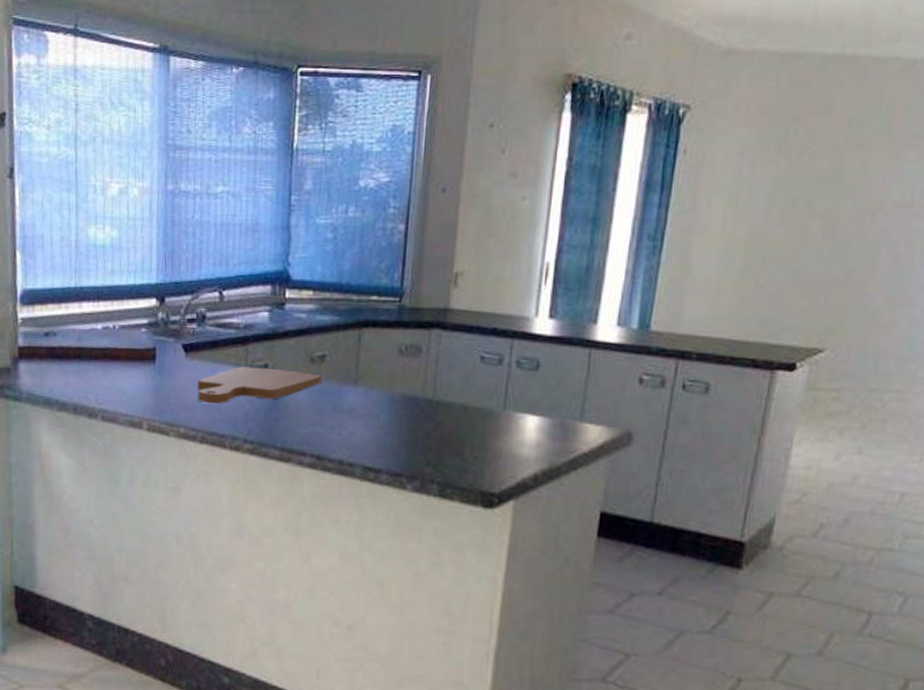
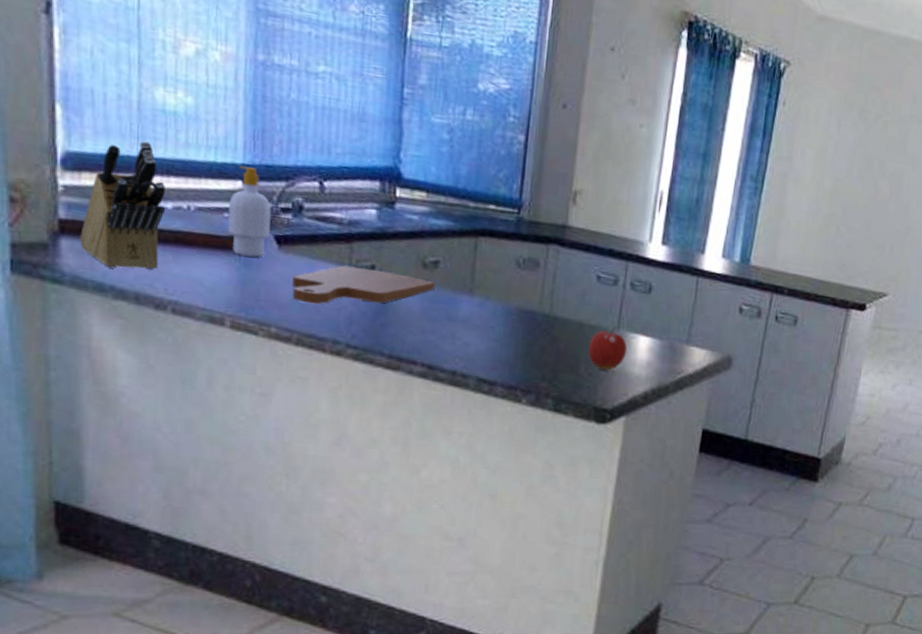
knife block: none [33,273,97,385] -> present [80,141,166,270]
soap bottle: none [145,285,179,366] -> present [228,166,271,258]
fruit: none [472,407,515,453] -> present [587,326,628,370]

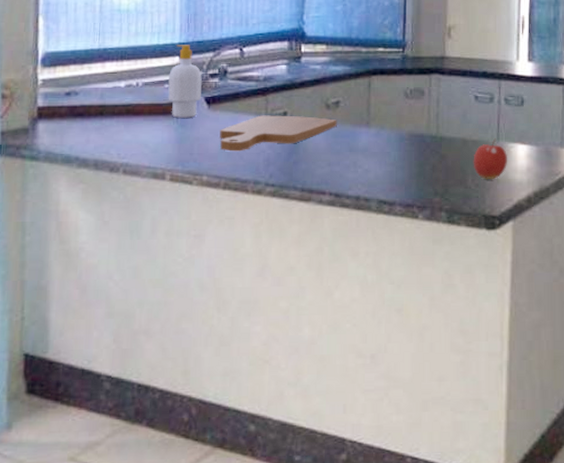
knife block: present [80,141,166,270] -> none [53,35,120,142]

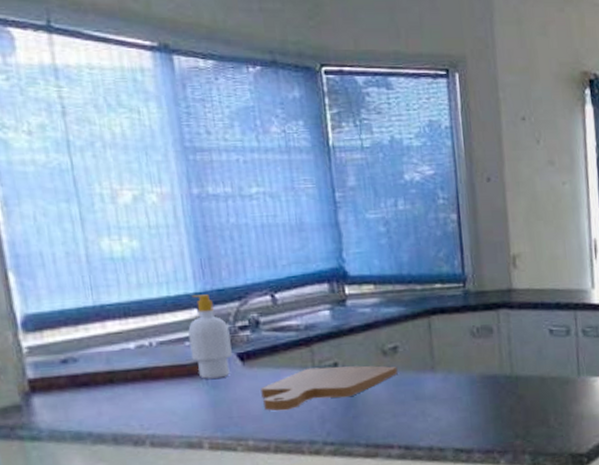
fruit: present [473,138,508,179] -> none [553,373,591,417]

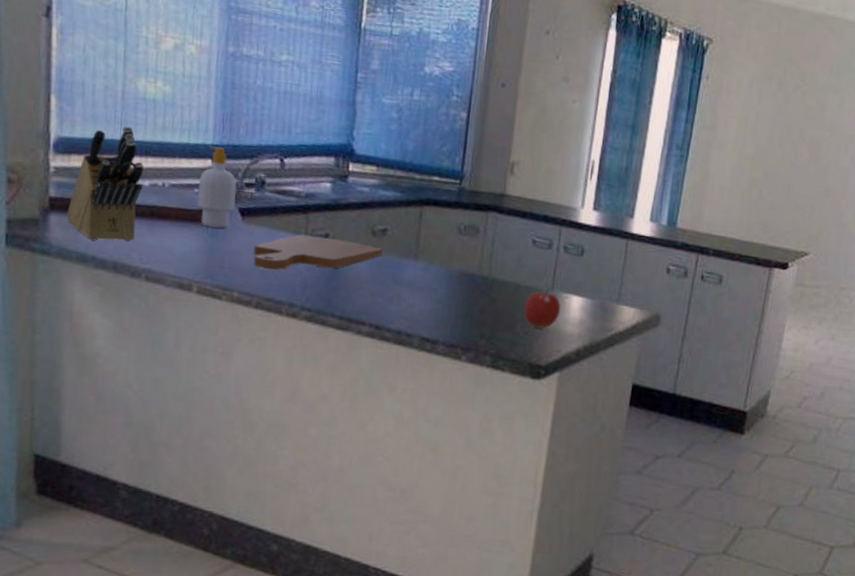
knife block: none [51,290,130,416] -> present [67,126,144,241]
fruit: none [553,373,591,417] -> present [523,287,562,328]

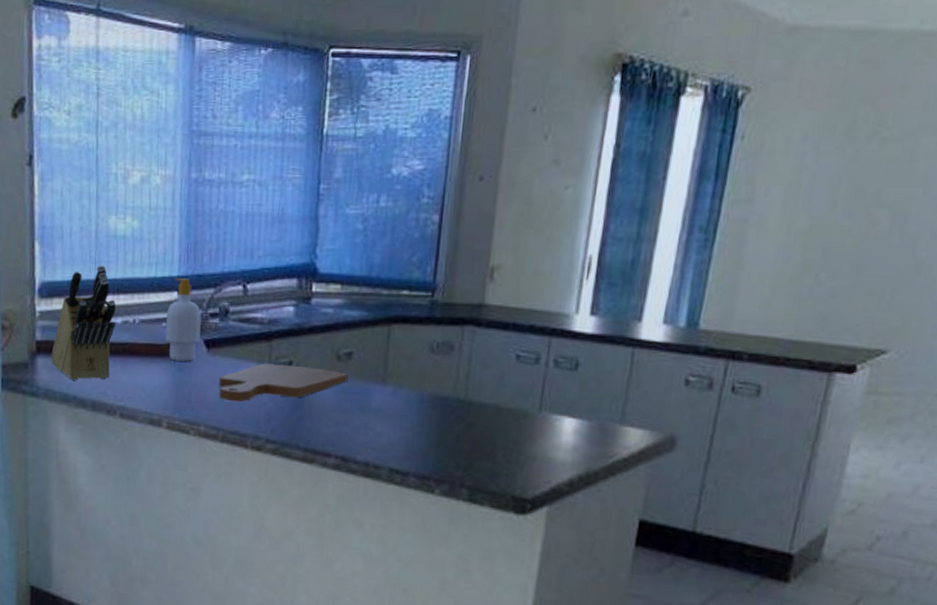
fruit: present [523,287,562,328] -> none [505,408,551,456]

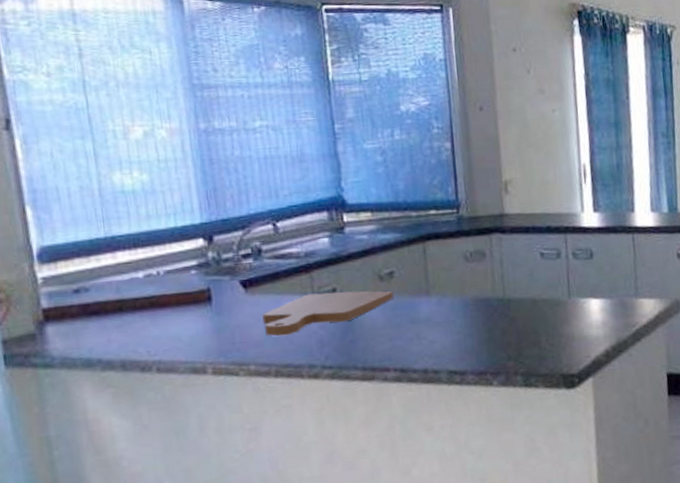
knife block: present [51,265,116,380] -> none [63,222,138,343]
soap bottle: present [165,278,201,362] -> none [194,224,236,306]

